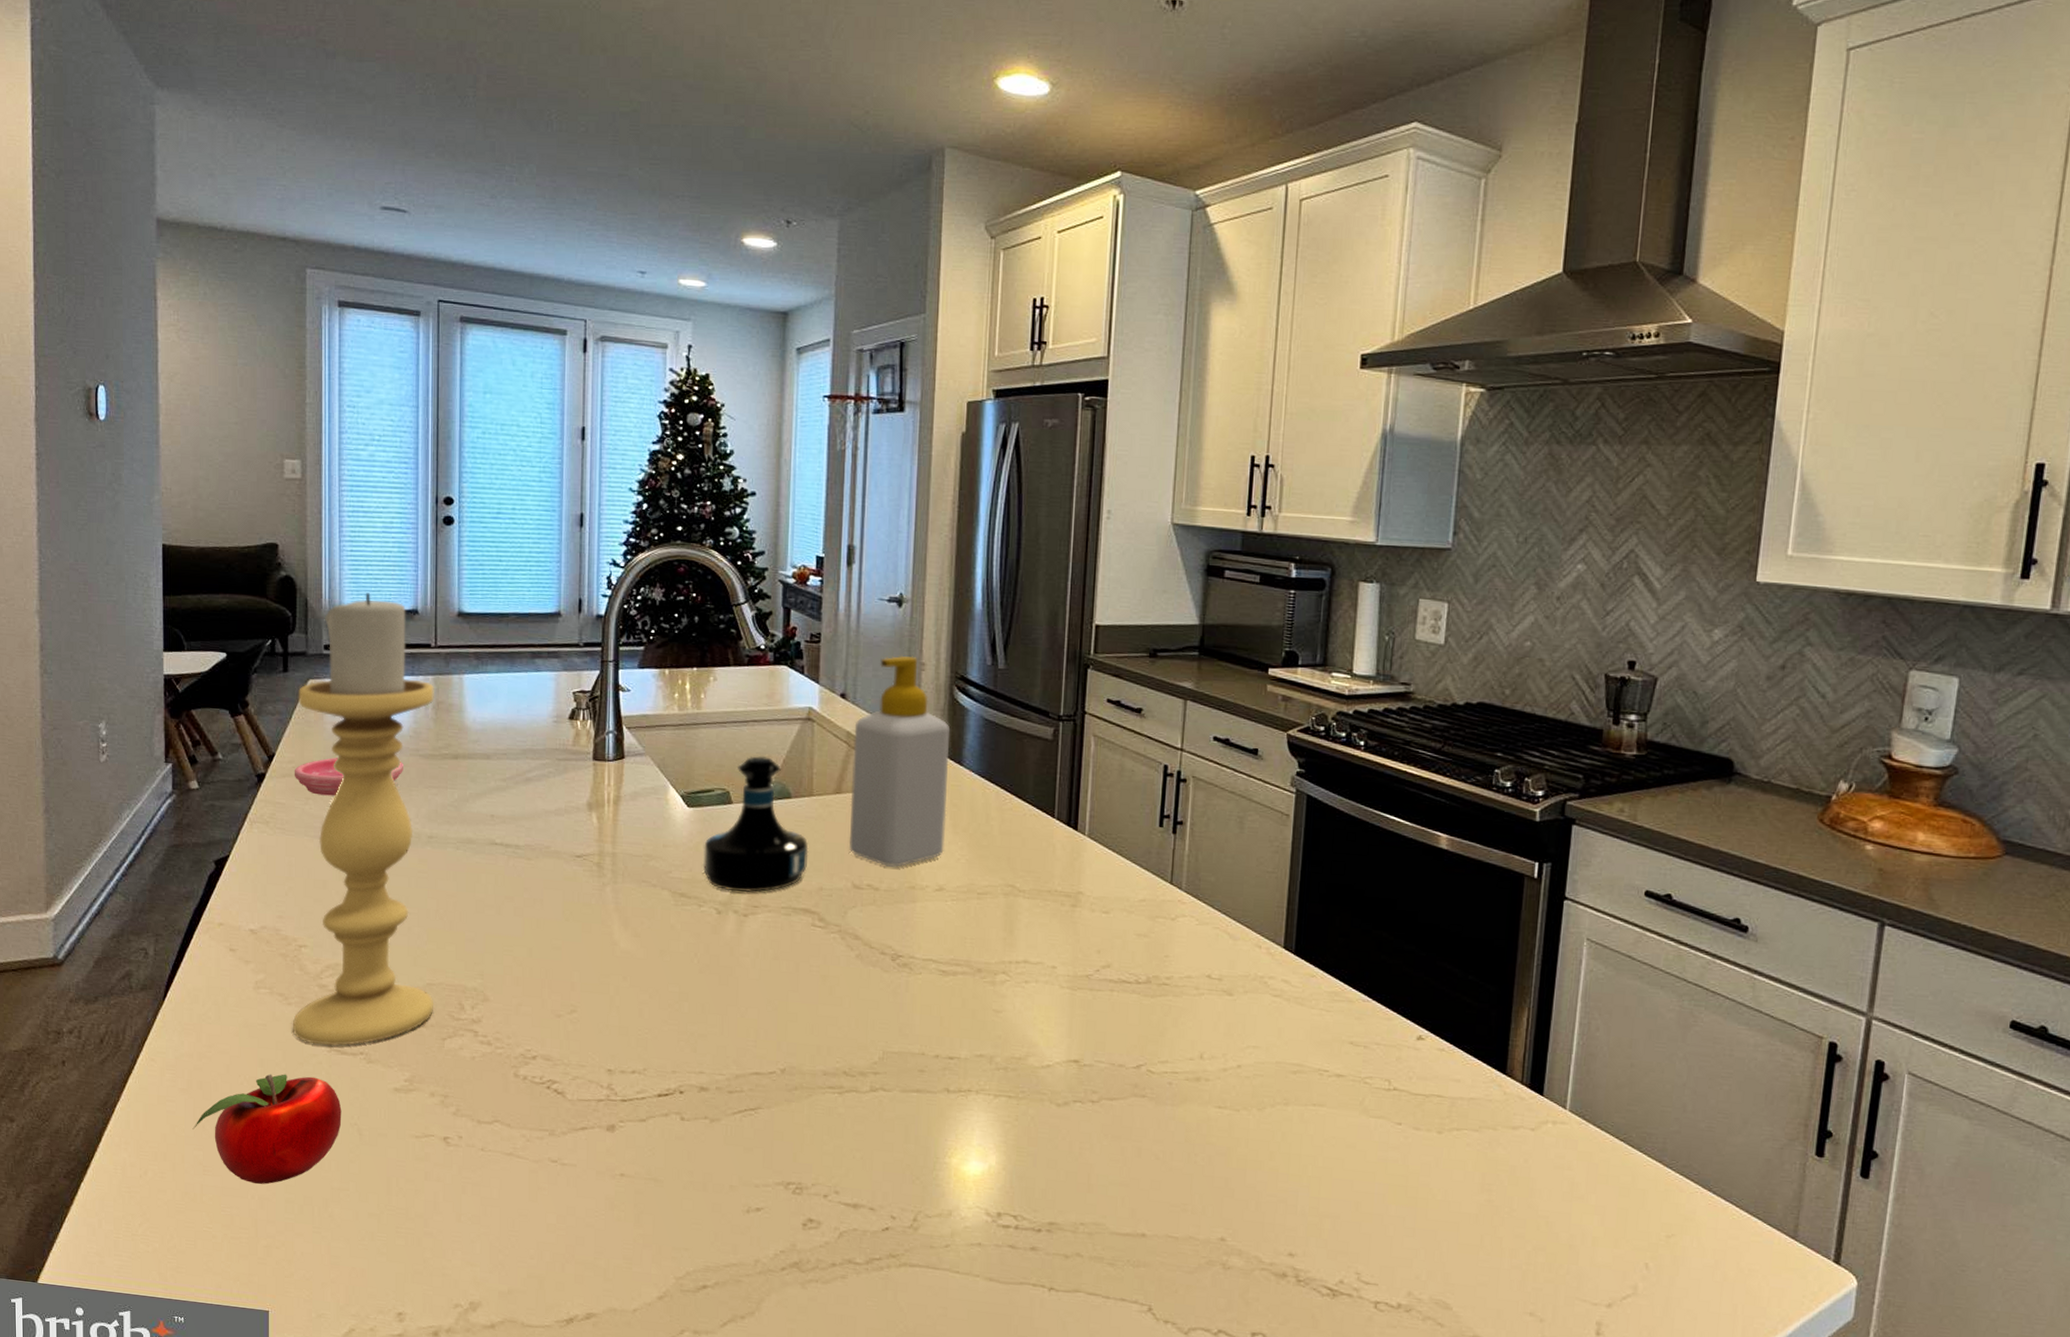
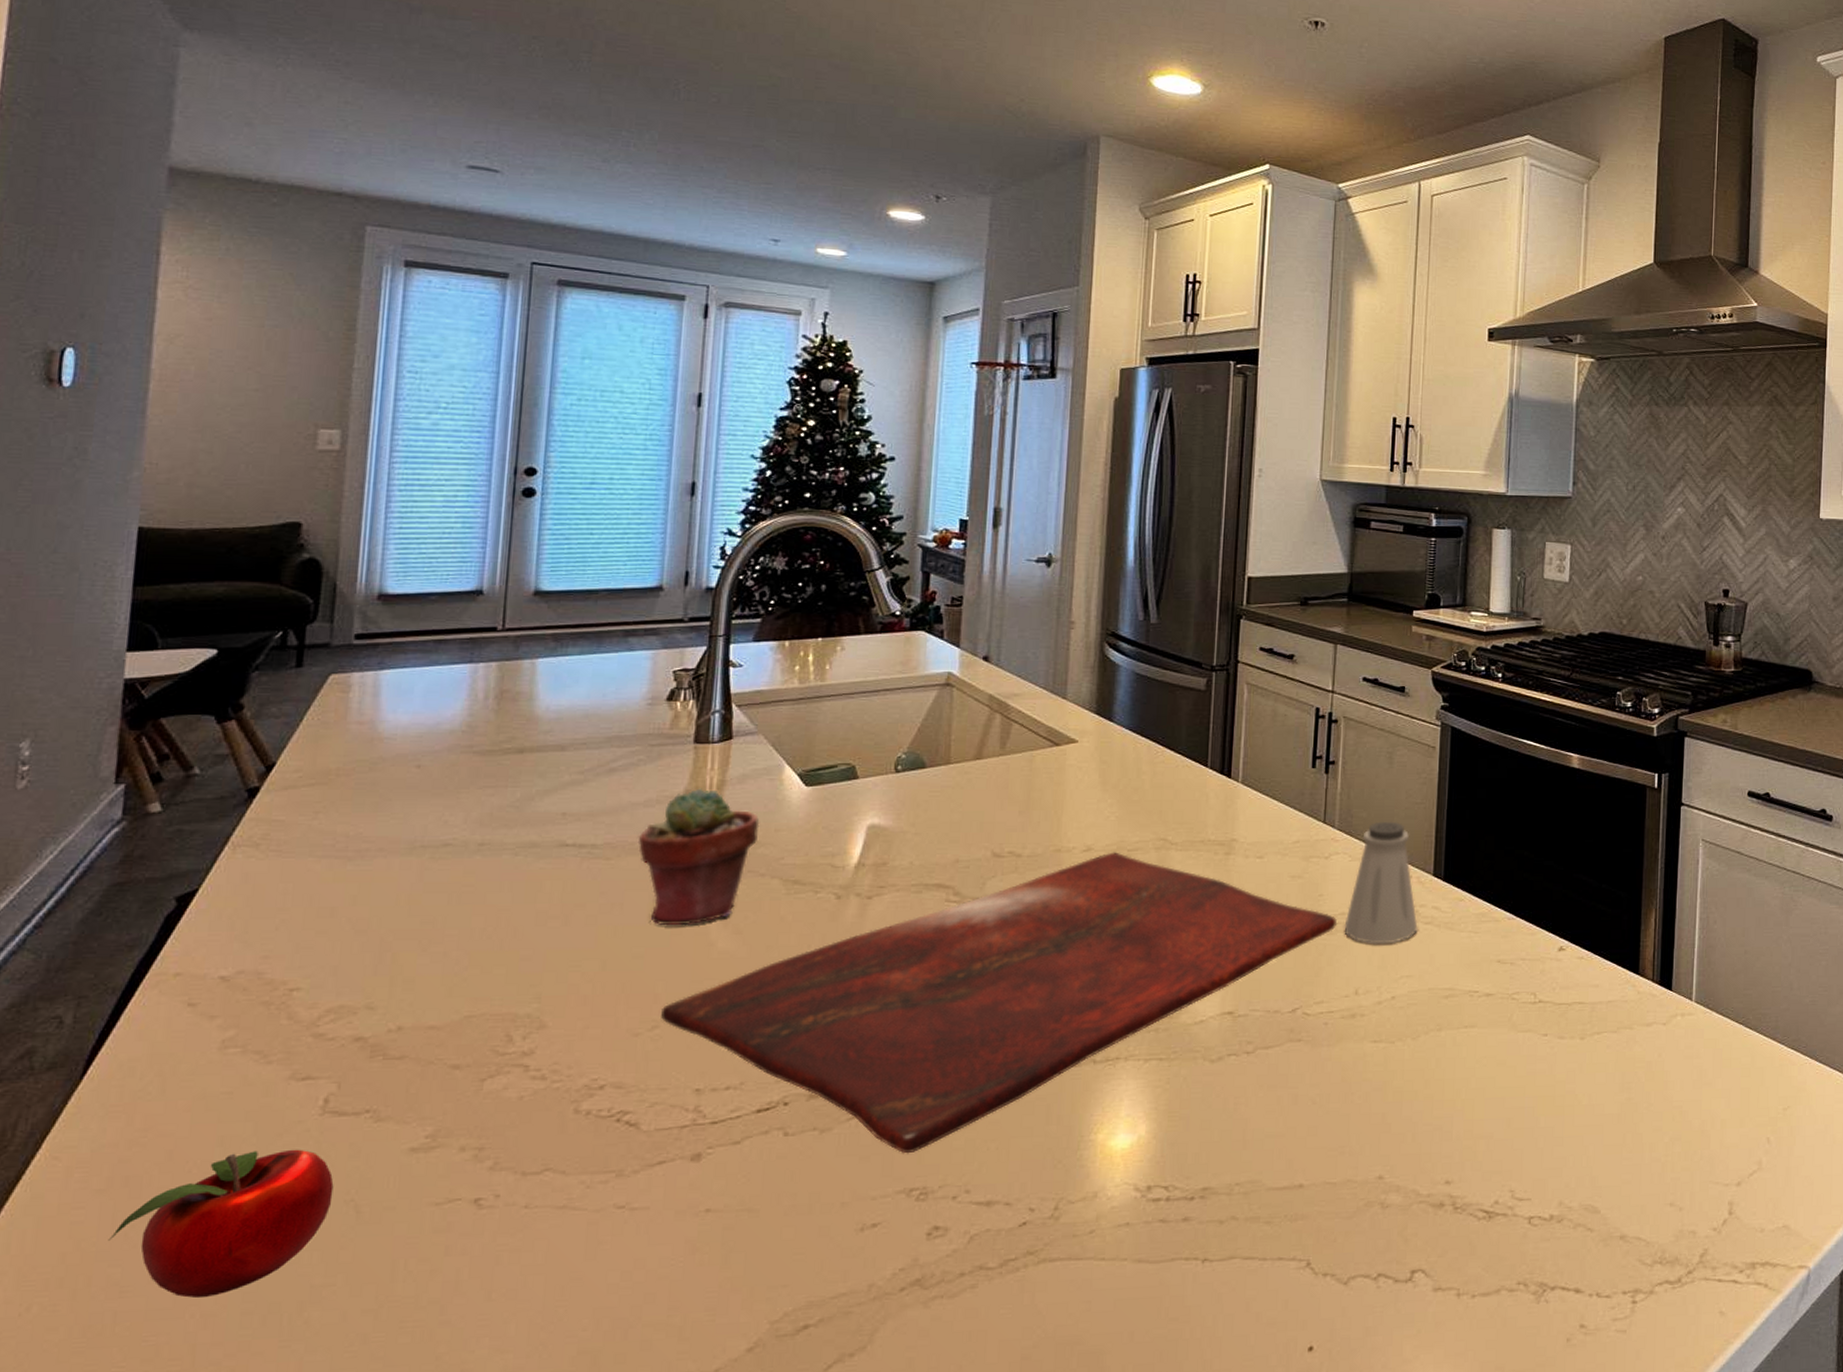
candle holder: present [292,593,434,1046] -> none [270,574,498,1109]
saucer: present [294,757,403,796] -> none [300,761,451,807]
potted succulent: none [551,801,650,925] -> present [637,788,760,926]
cutting board: none [578,893,1183,1151] -> present [661,852,1338,1154]
tequila bottle: present [703,755,809,893] -> none [821,725,944,873]
soap bottle: present [850,655,951,867] -> none [990,614,1101,831]
saltshaker: none [1190,887,1267,1013] -> present [1344,821,1418,945]

